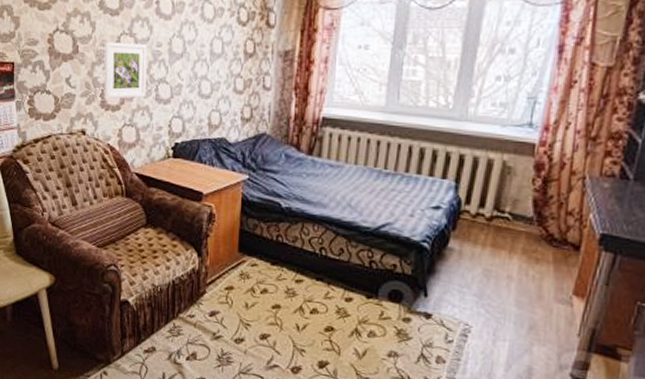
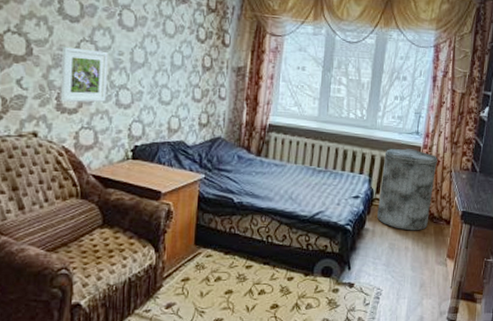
trash can: none [466,146,562,256] -> present [377,148,437,231]

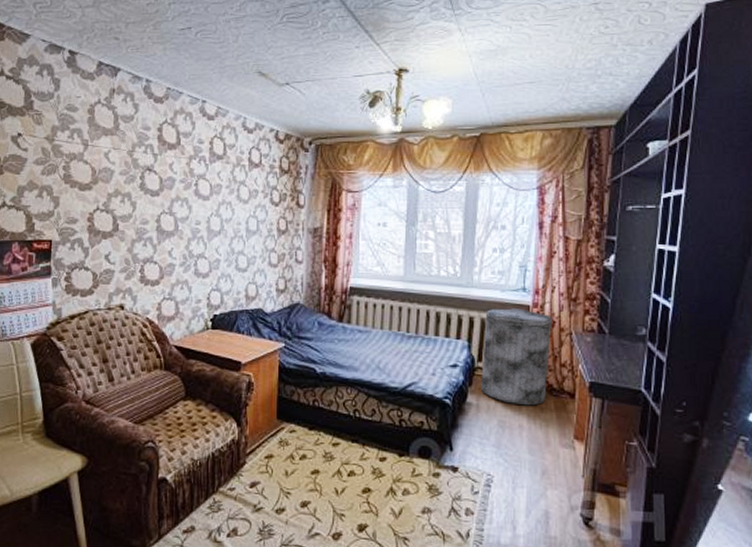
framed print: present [60,46,108,103] -> none [143,220,186,275]

